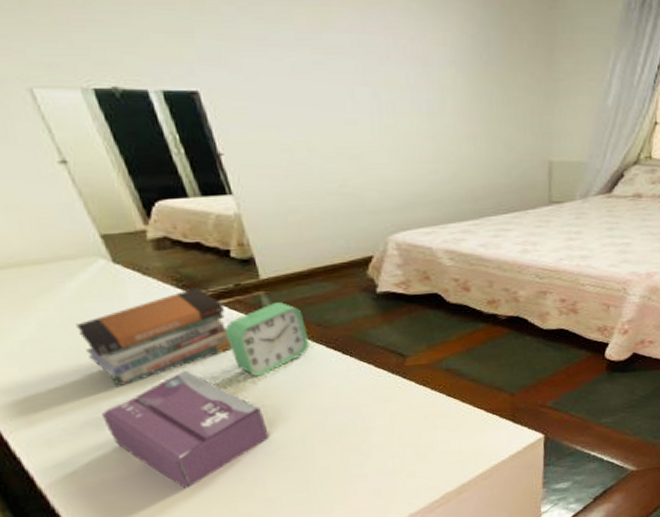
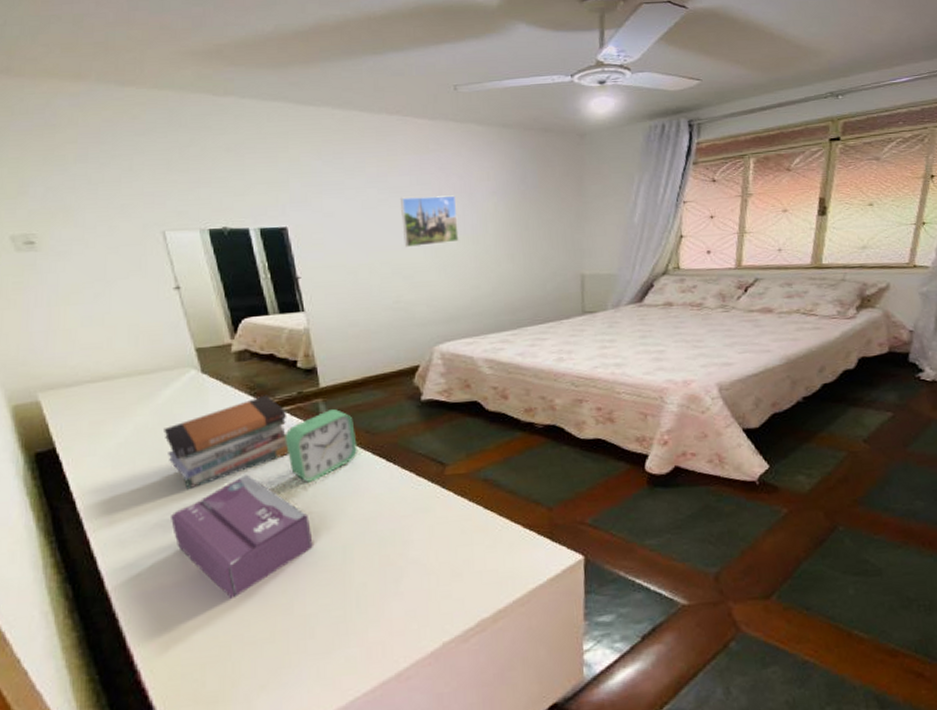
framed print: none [340,60,412,122] -> present [401,195,459,247]

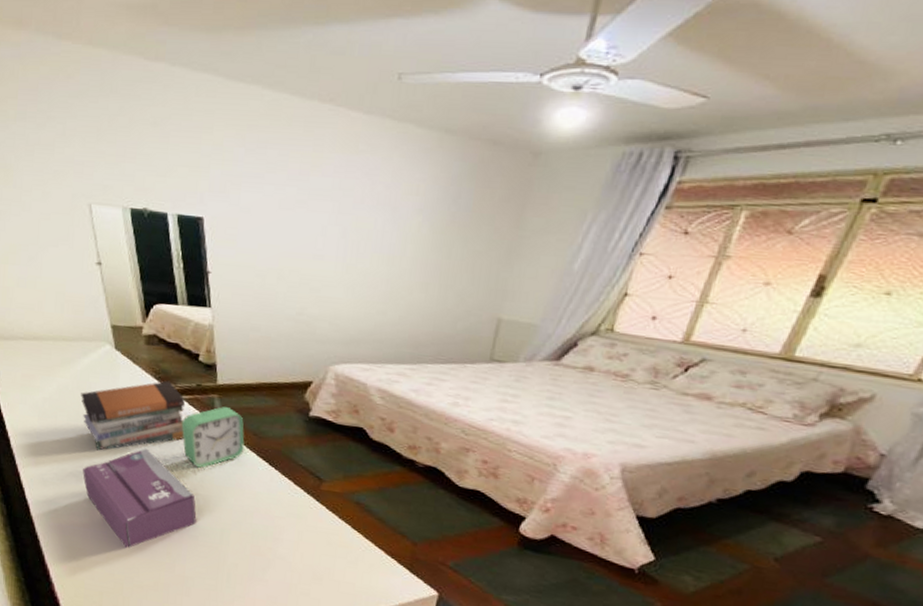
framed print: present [401,195,459,247] -> none [316,201,379,261]

